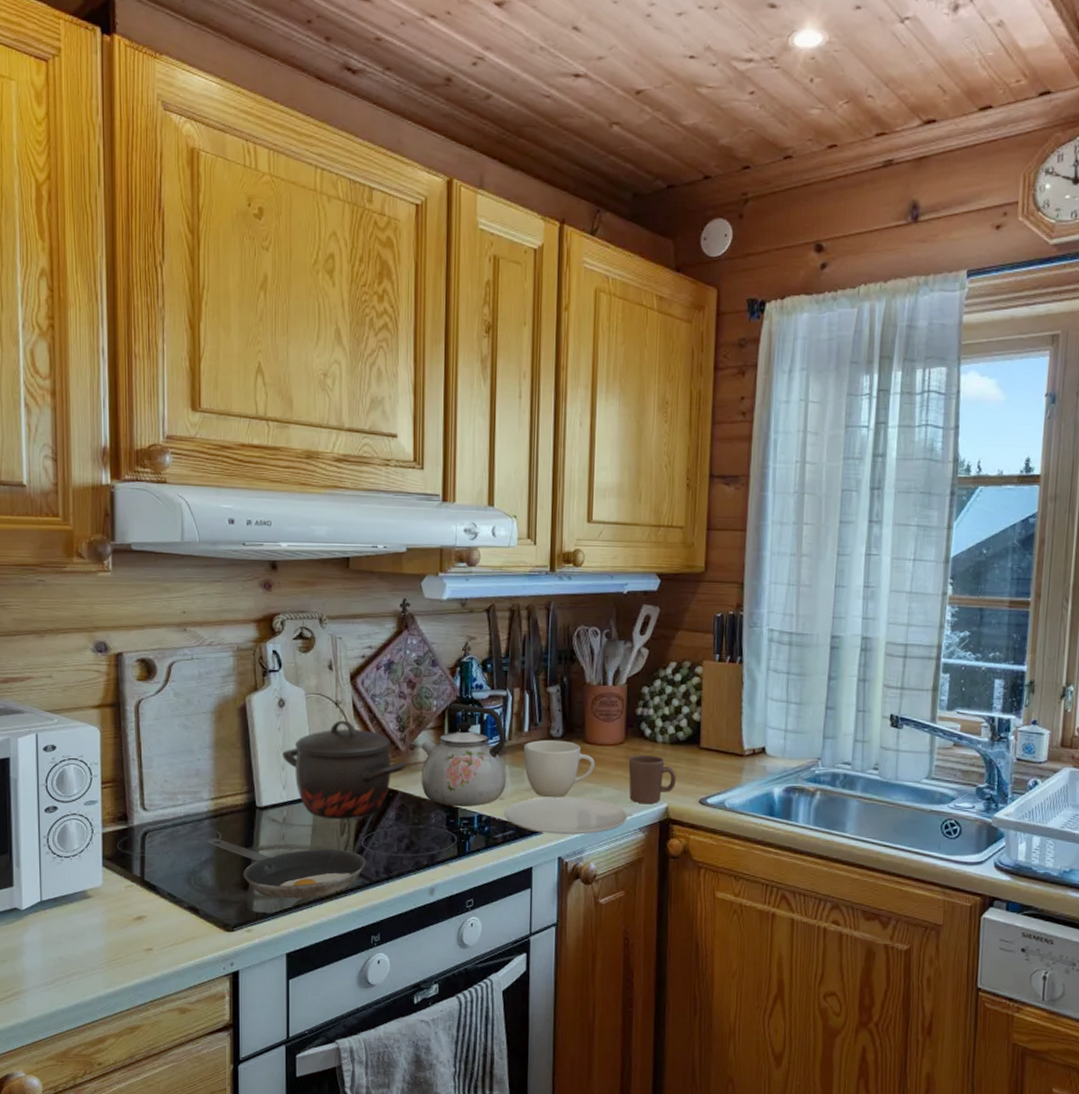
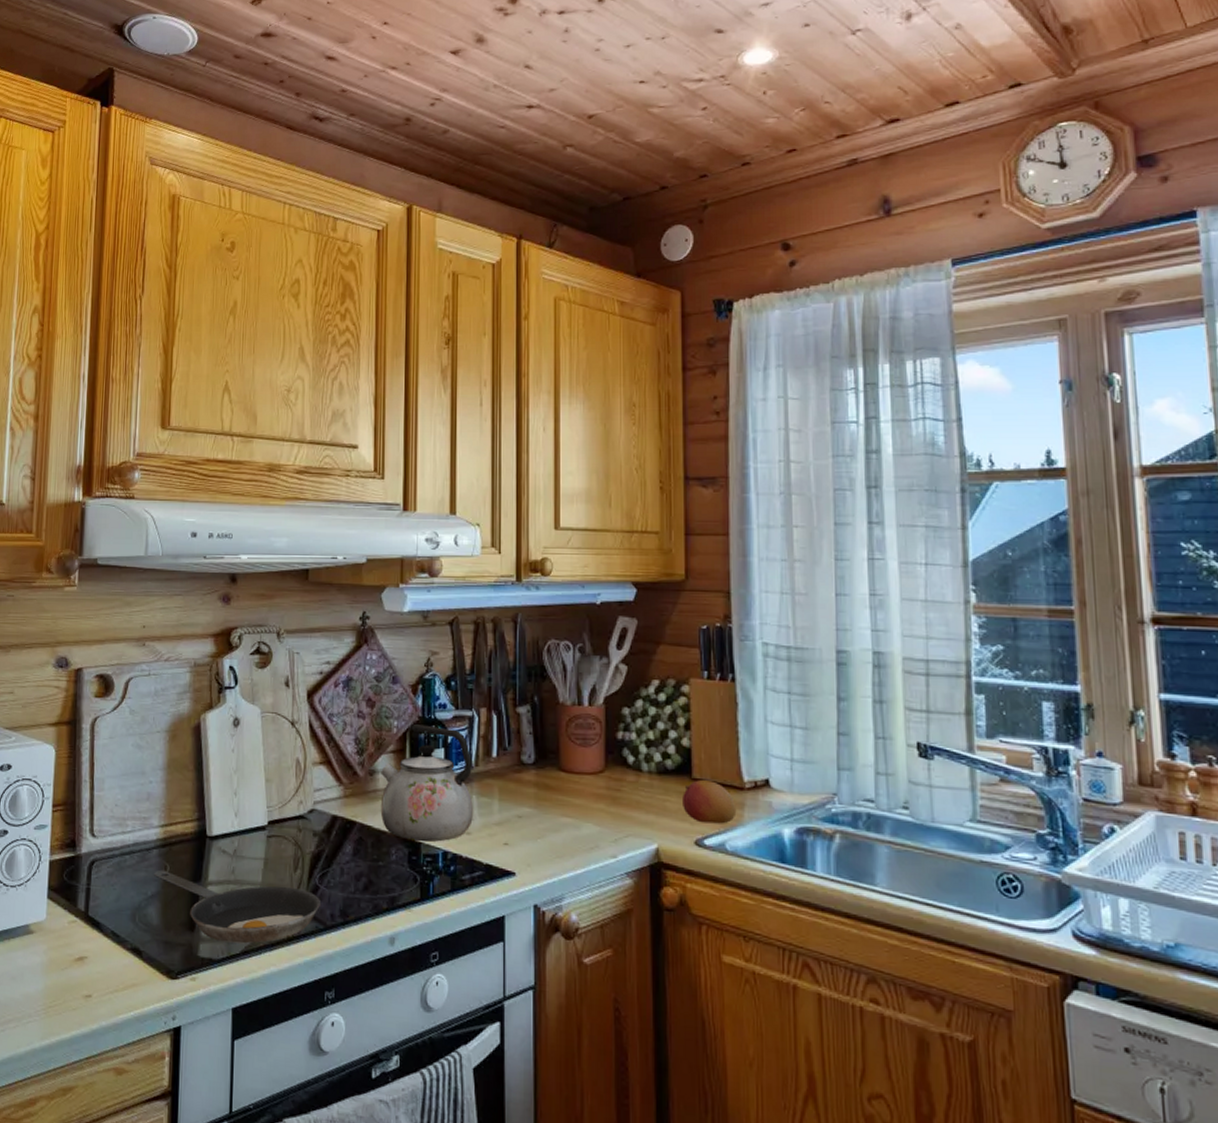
cooking pot: present [283,720,407,819] -> none [236,741,365,853]
plate: present [503,796,628,835] -> none [471,832,612,879]
cup: present [523,739,596,798] -> none [492,766,573,834]
mug: present [628,754,676,804] -> none [610,785,666,845]
fruit: none [691,749,736,786] -> present [683,780,737,824]

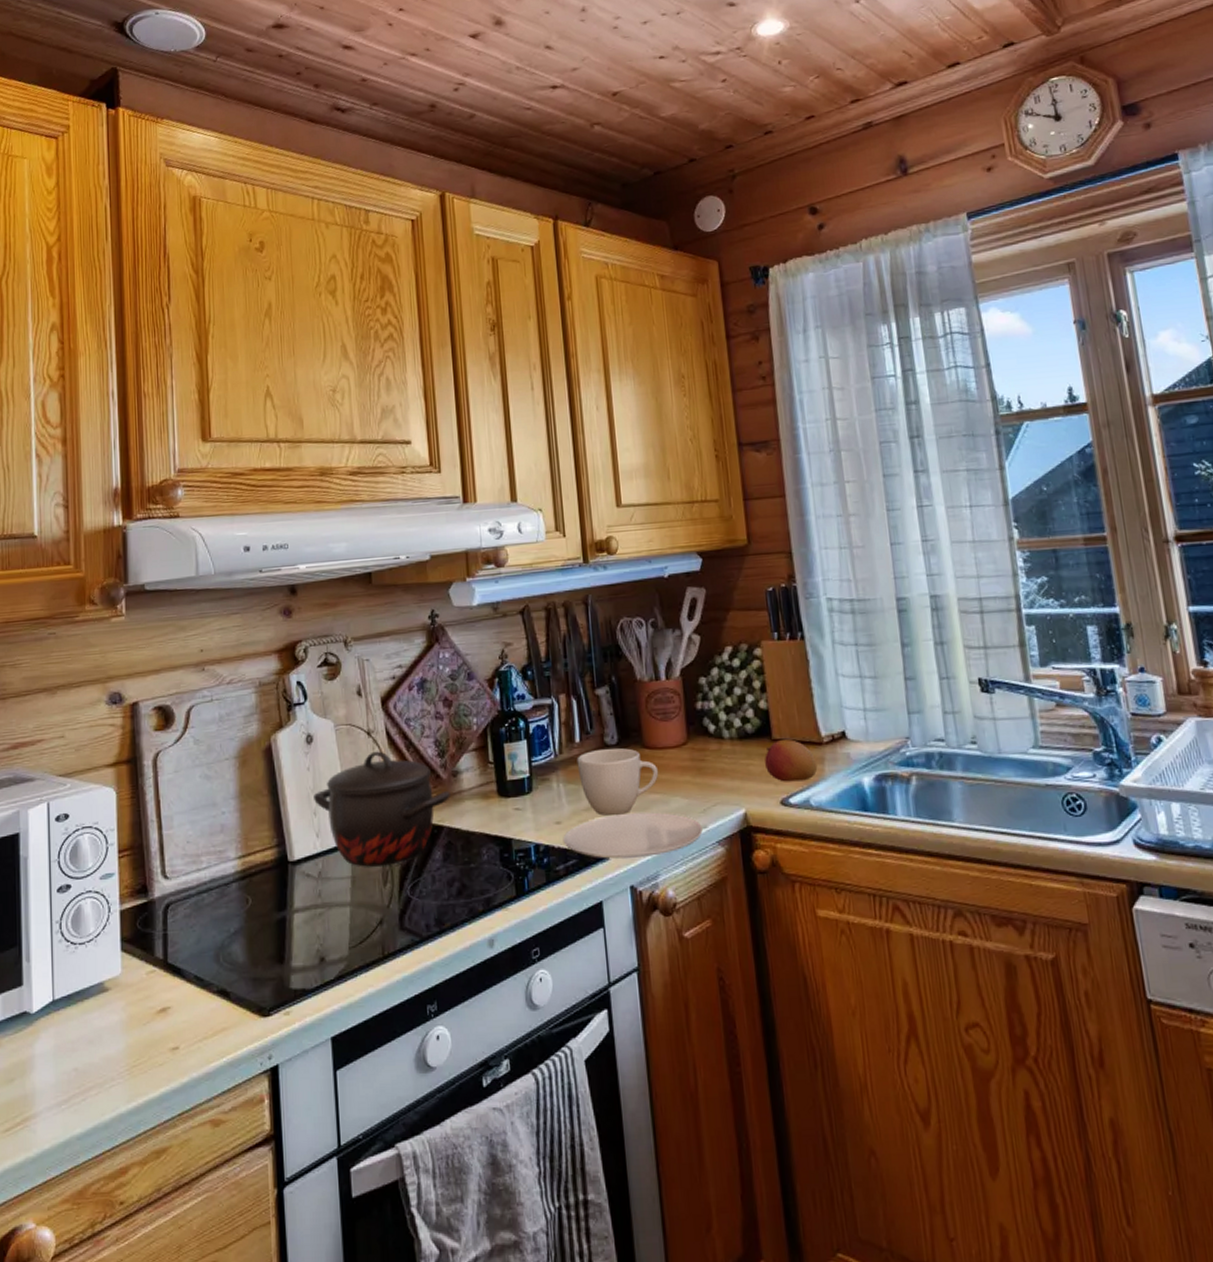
frying pan: present [154,869,320,944] -> none [235,902,414,970]
cooking pot: none [236,741,365,853] -> present [314,751,450,867]
kettle: present [380,724,473,843] -> none [464,718,562,838]
plate: none [471,832,612,879] -> present [563,812,703,859]
cup: none [492,766,573,834] -> present [576,748,659,817]

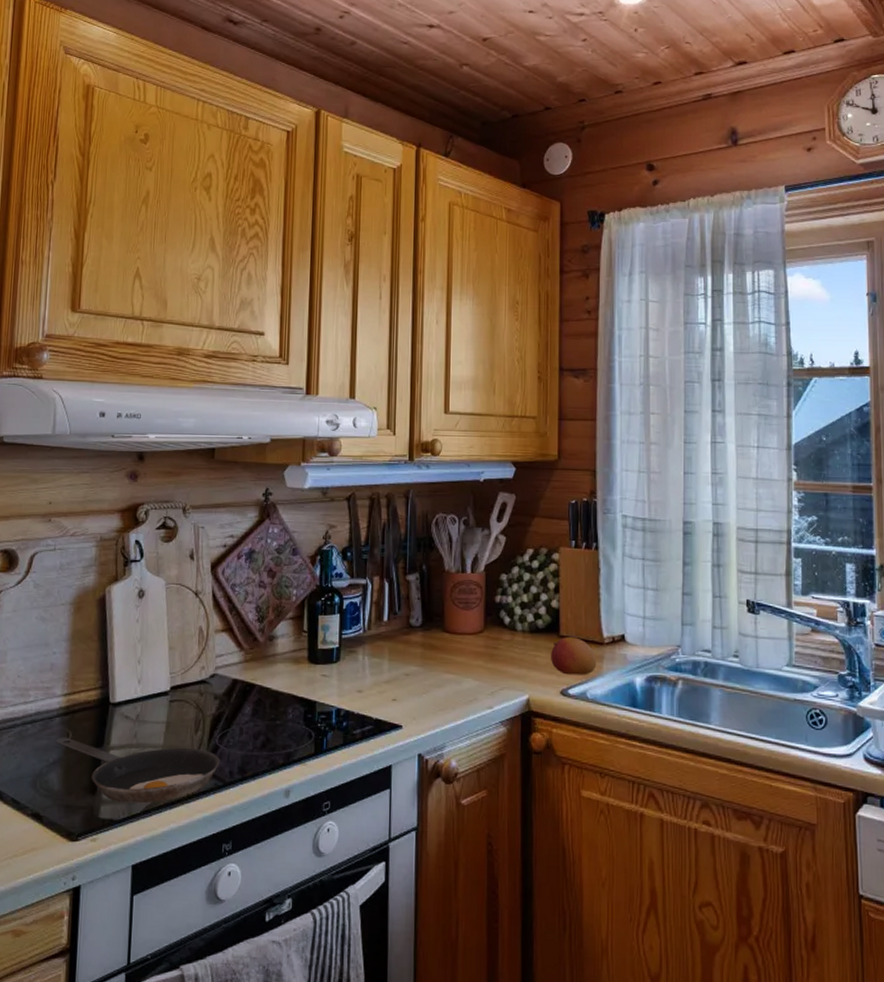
frying pan: none [235,902,414,970] -> present [56,737,220,804]
cooking pot: present [314,751,450,867] -> none [139,611,265,715]
plate: present [563,812,703,859] -> none [362,688,488,729]
cup: present [576,748,659,817] -> none [382,629,455,690]

